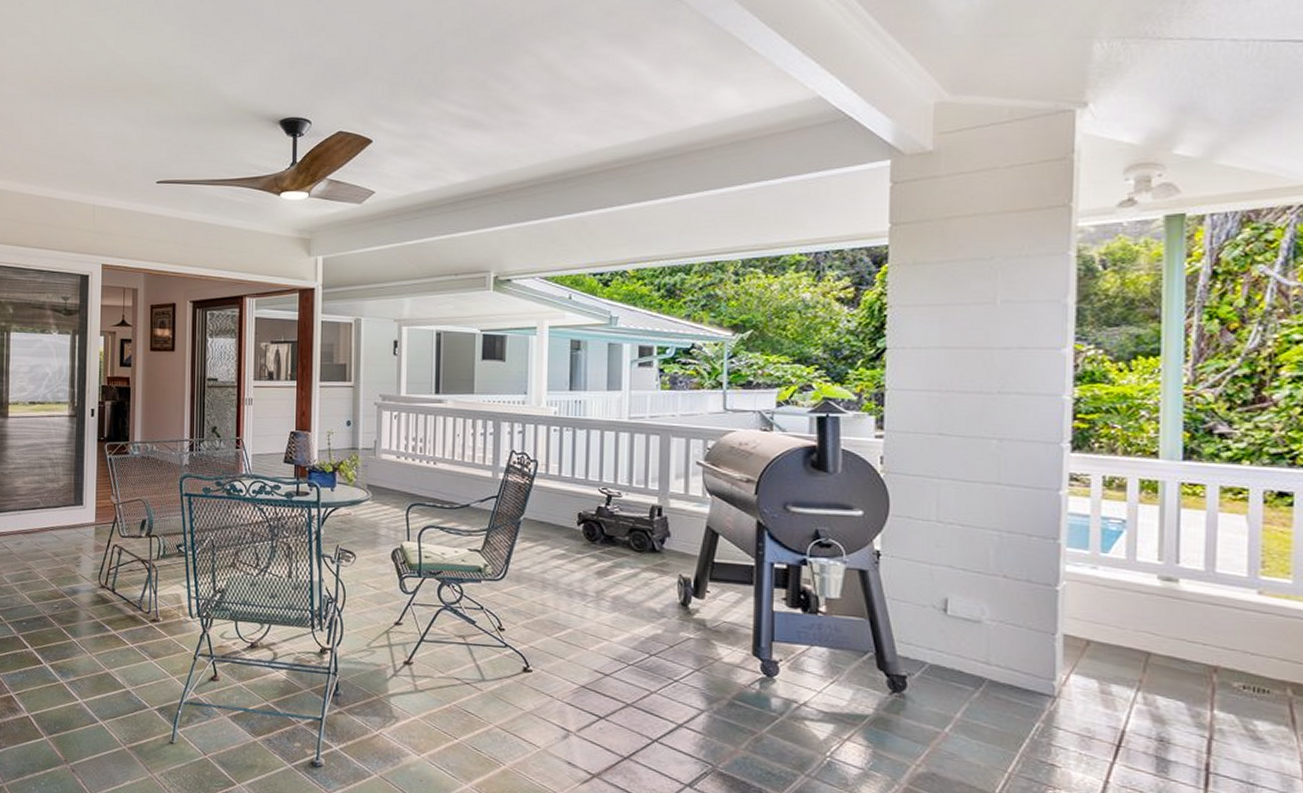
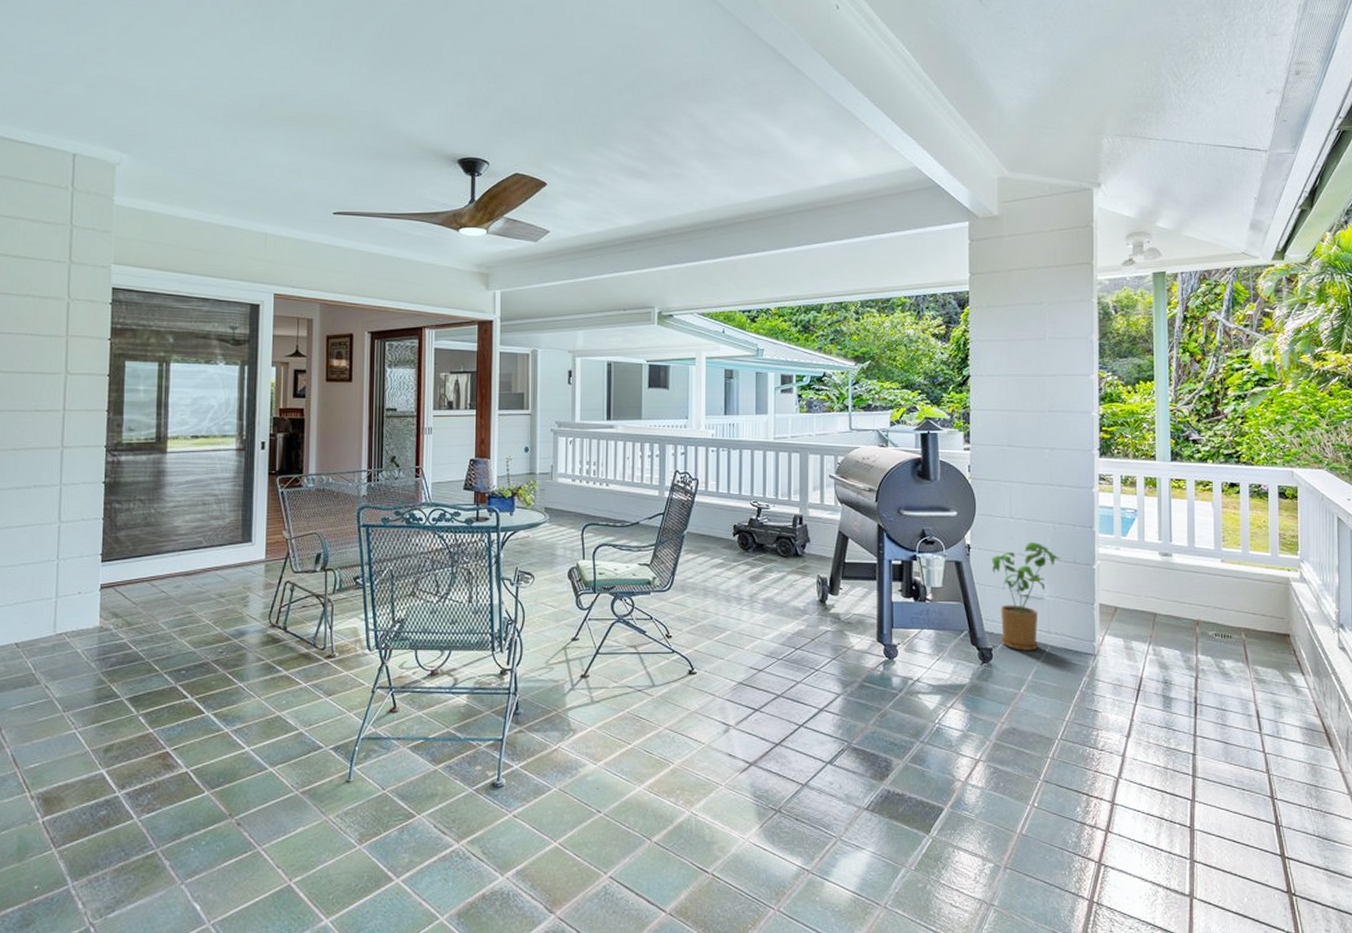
house plant: none [908,551,1010,684] -> present [991,541,1062,651]

